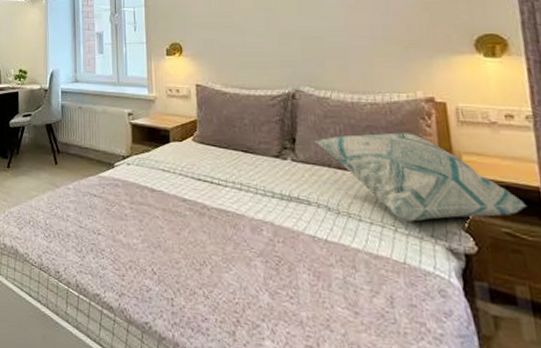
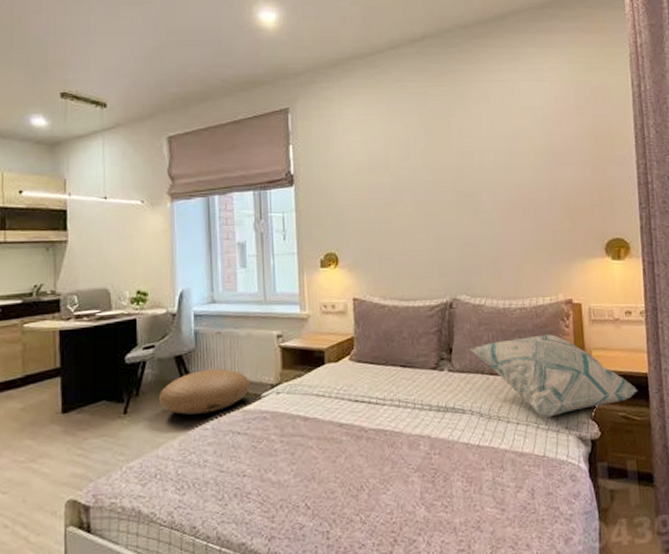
pouf: none [34,138,106,175] -> present [159,369,251,415]

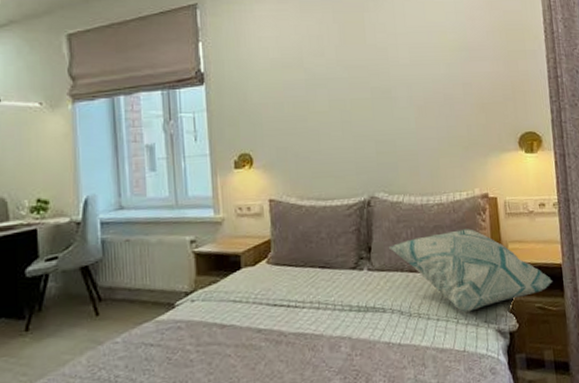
pouf: present [159,369,251,415] -> none [64,278,164,329]

